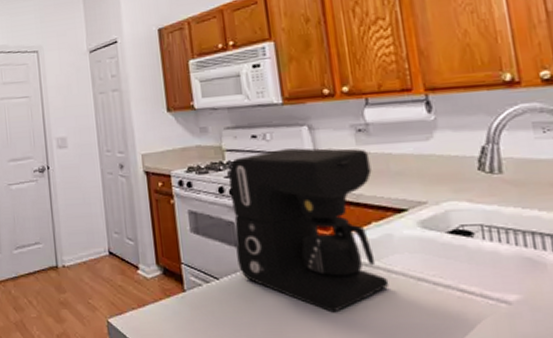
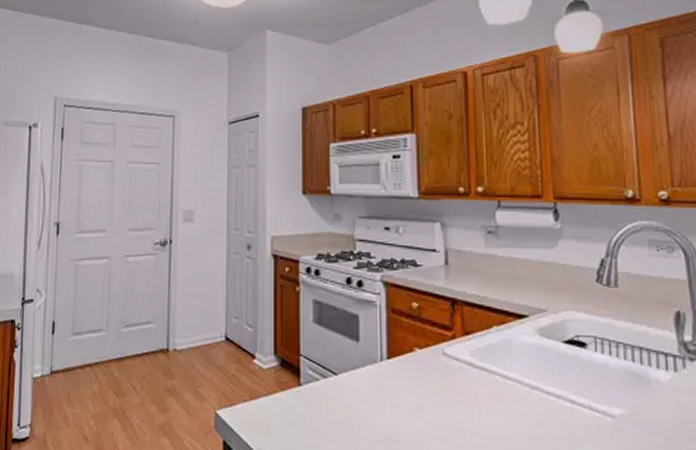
coffee maker: present [228,148,390,313] -> none [357,244,504,417]

